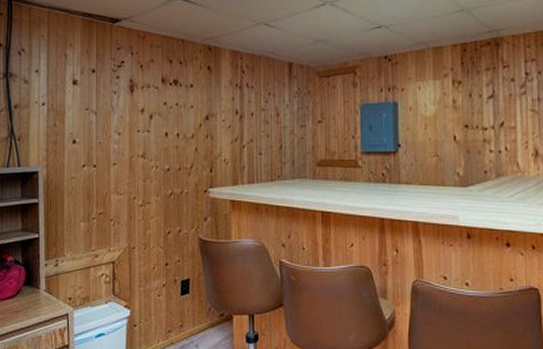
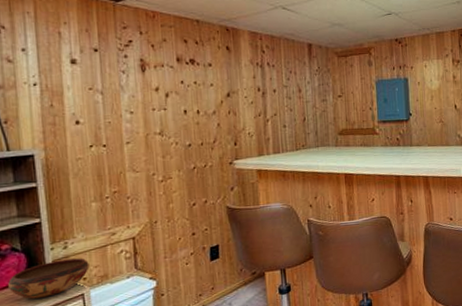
decorative bowl: none [10,277,75,314] -> present [8,258,90,300]

